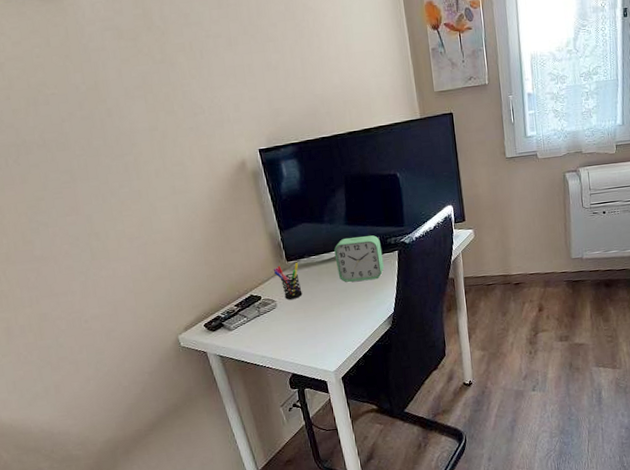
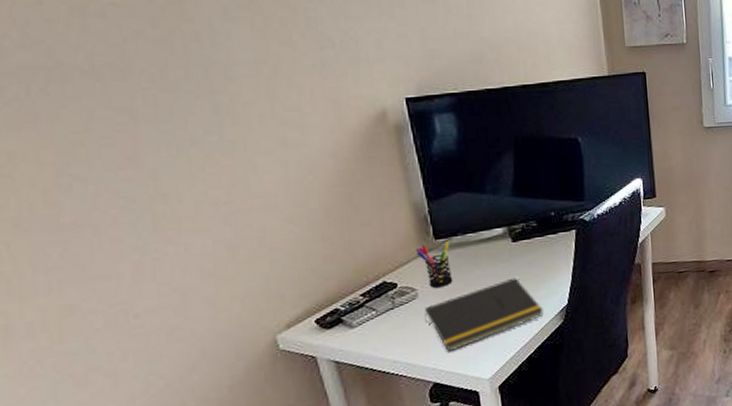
notepad: none [282,291,375,350] -> present [424,277,544,352]
alarm clock: present [334,235,384,282] -> none [496,210,558,267]

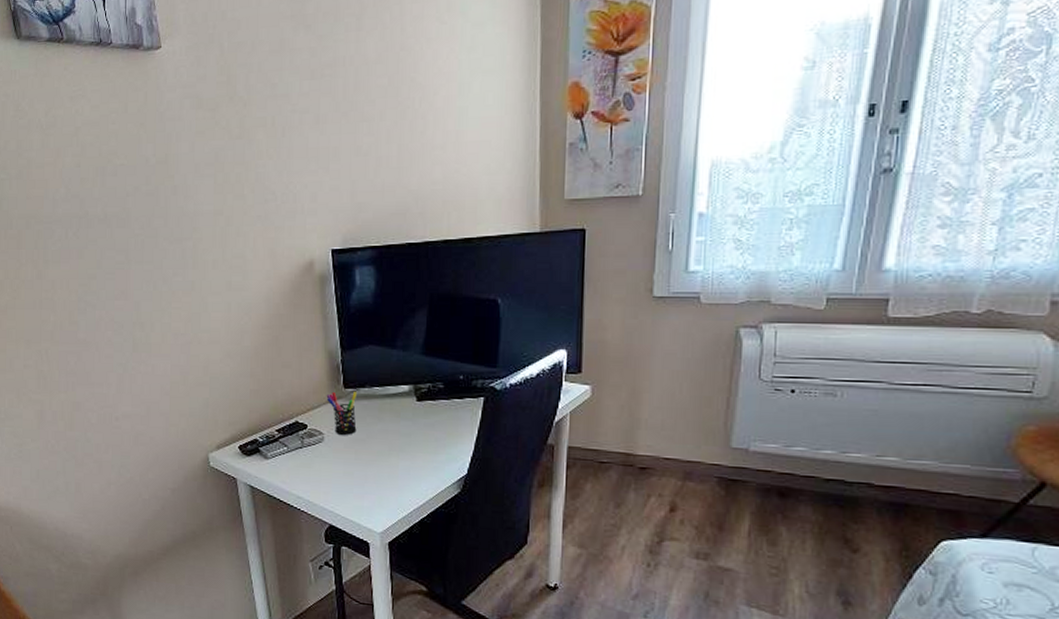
notepad: present [424,277,544,352] -> none [328,437,441,499]

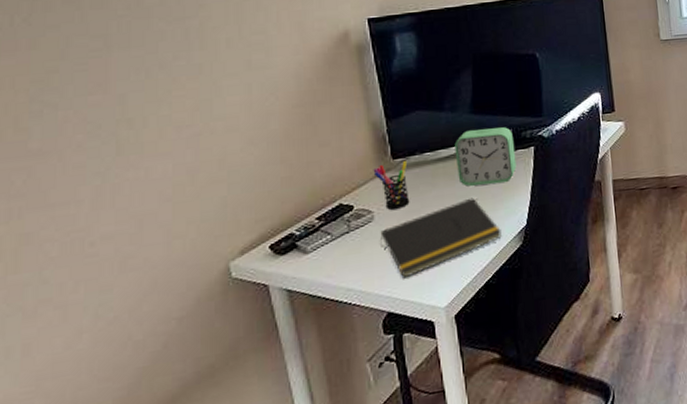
notepad: none [328,437,441,499] -> present [380,197,502,279]
alarm clock: none [402,372,464,429] -> present [454,127,517,186]

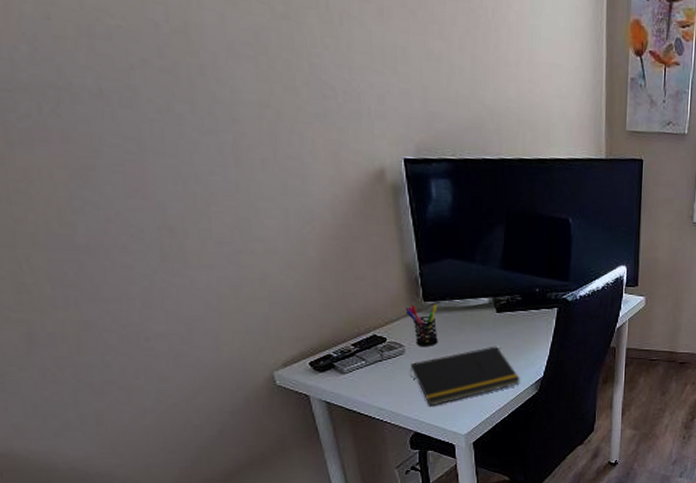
alarm clock: present [454,127,517,186] -> none [483,285,540,337]

